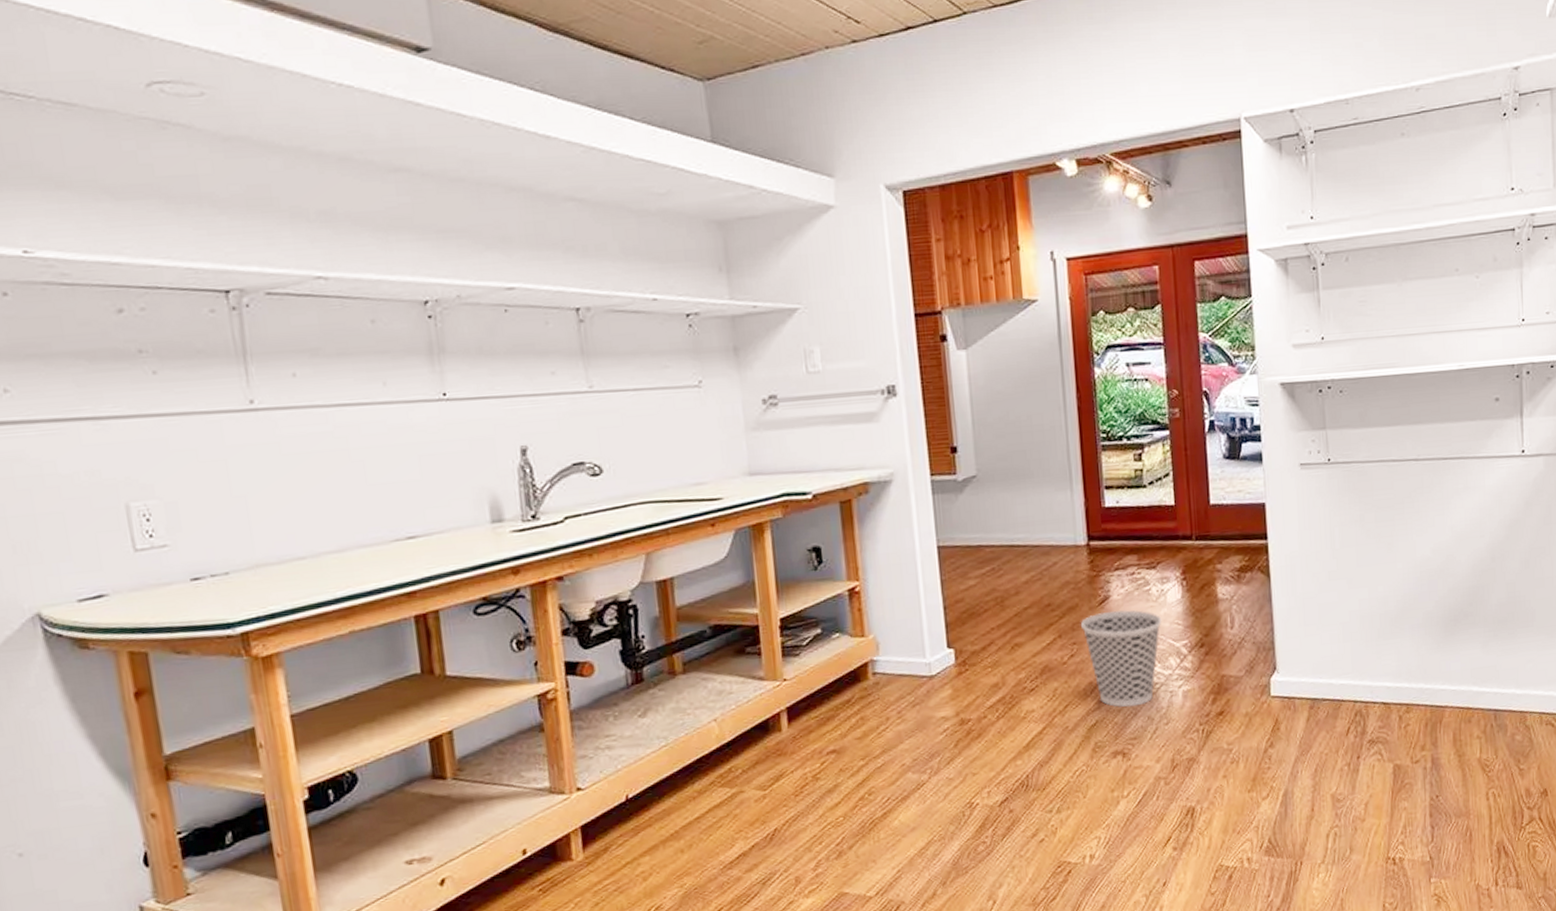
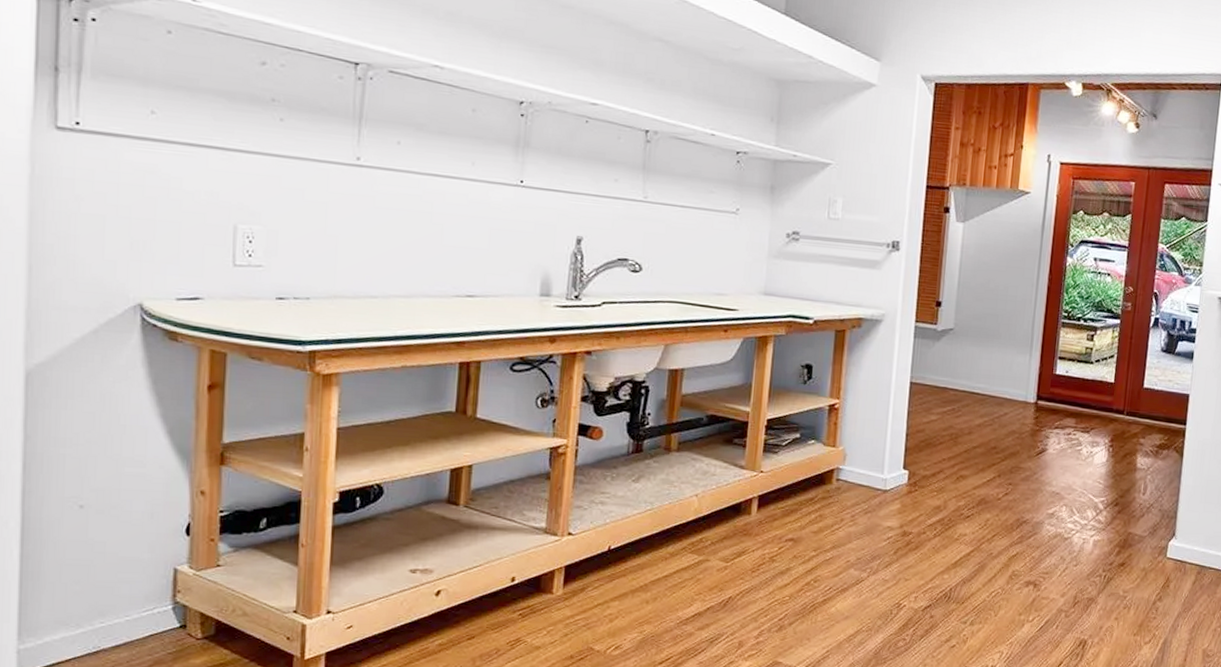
wastebasket: present [1080,609,1162,708] -> none [1017,462,1087,546]

